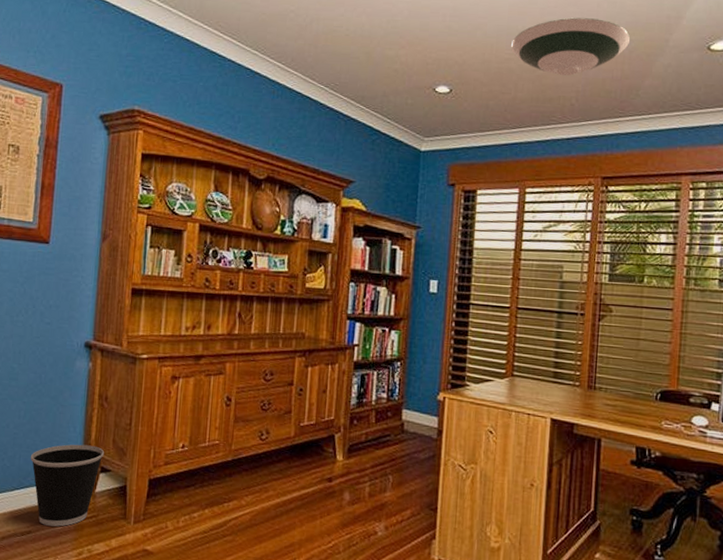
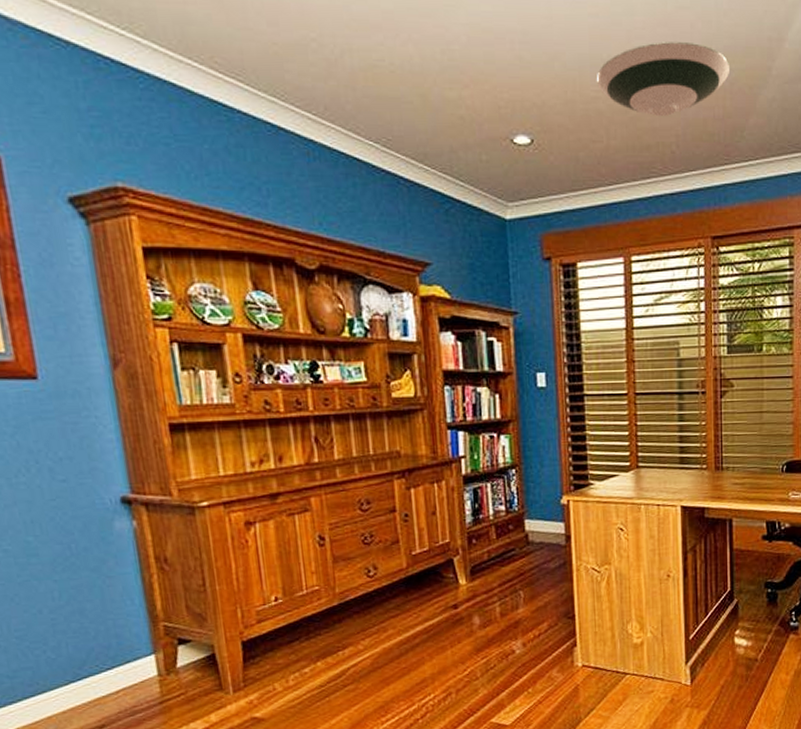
wastebasket: present [31,444,105,527] -> none [81,616,179,715]

